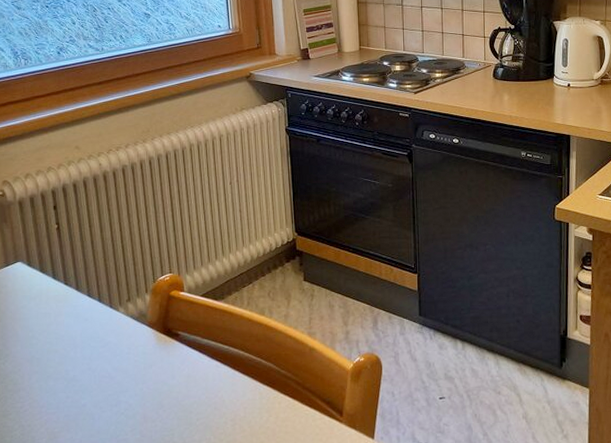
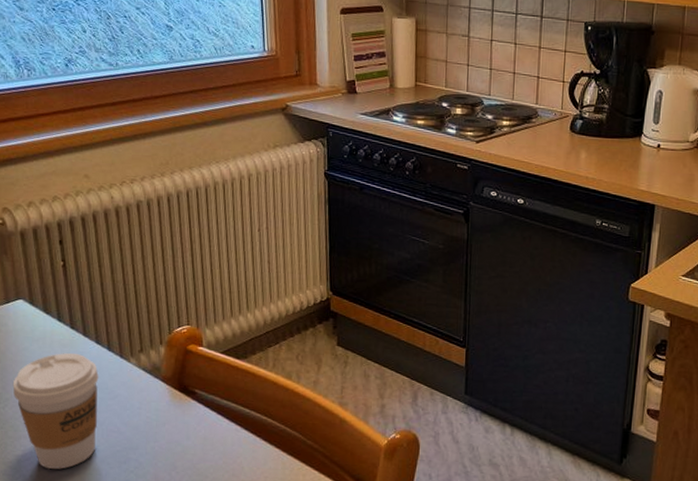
coffee cup: none [12,307,91,418] -> present [12,352,99,470]

